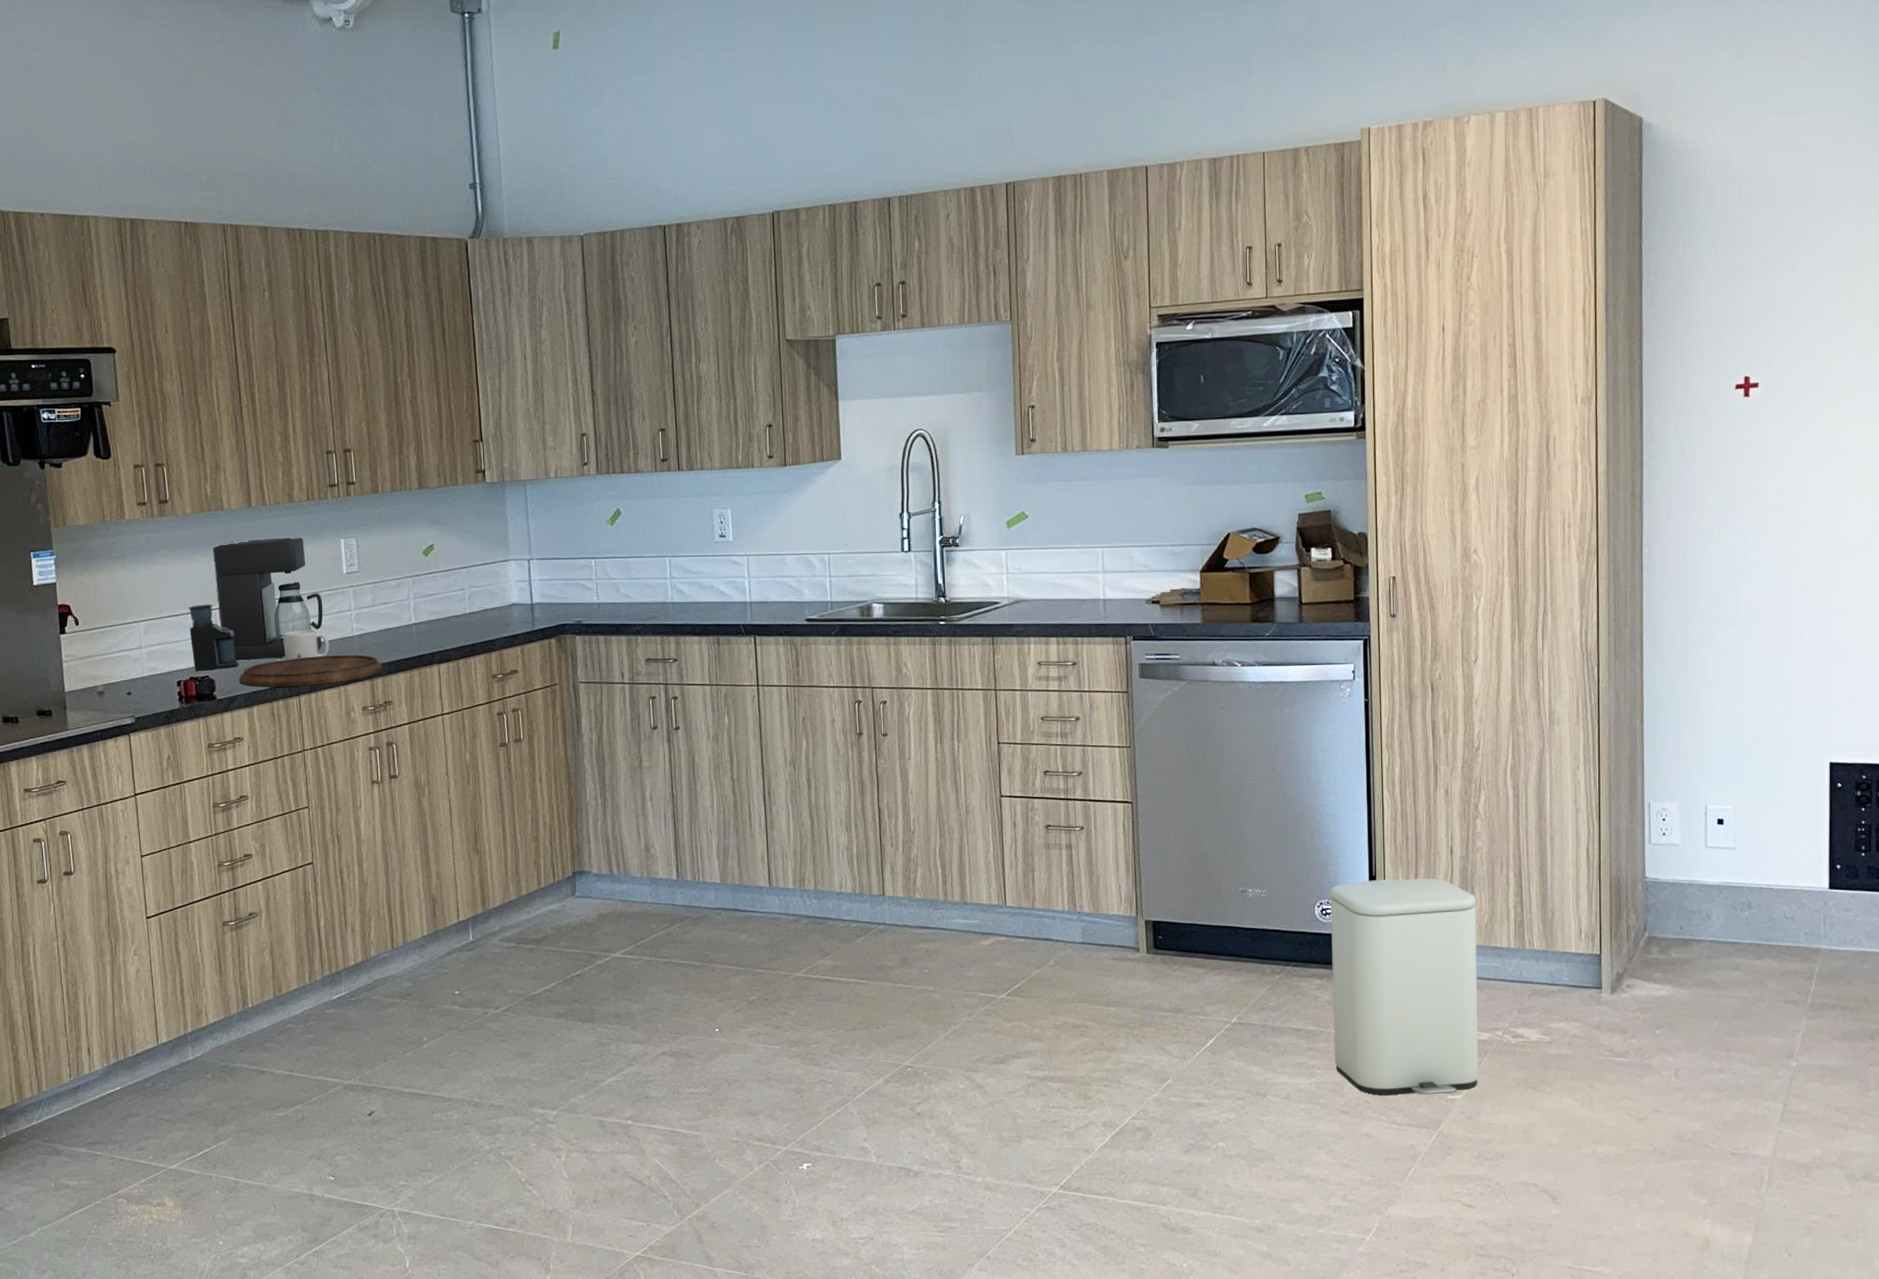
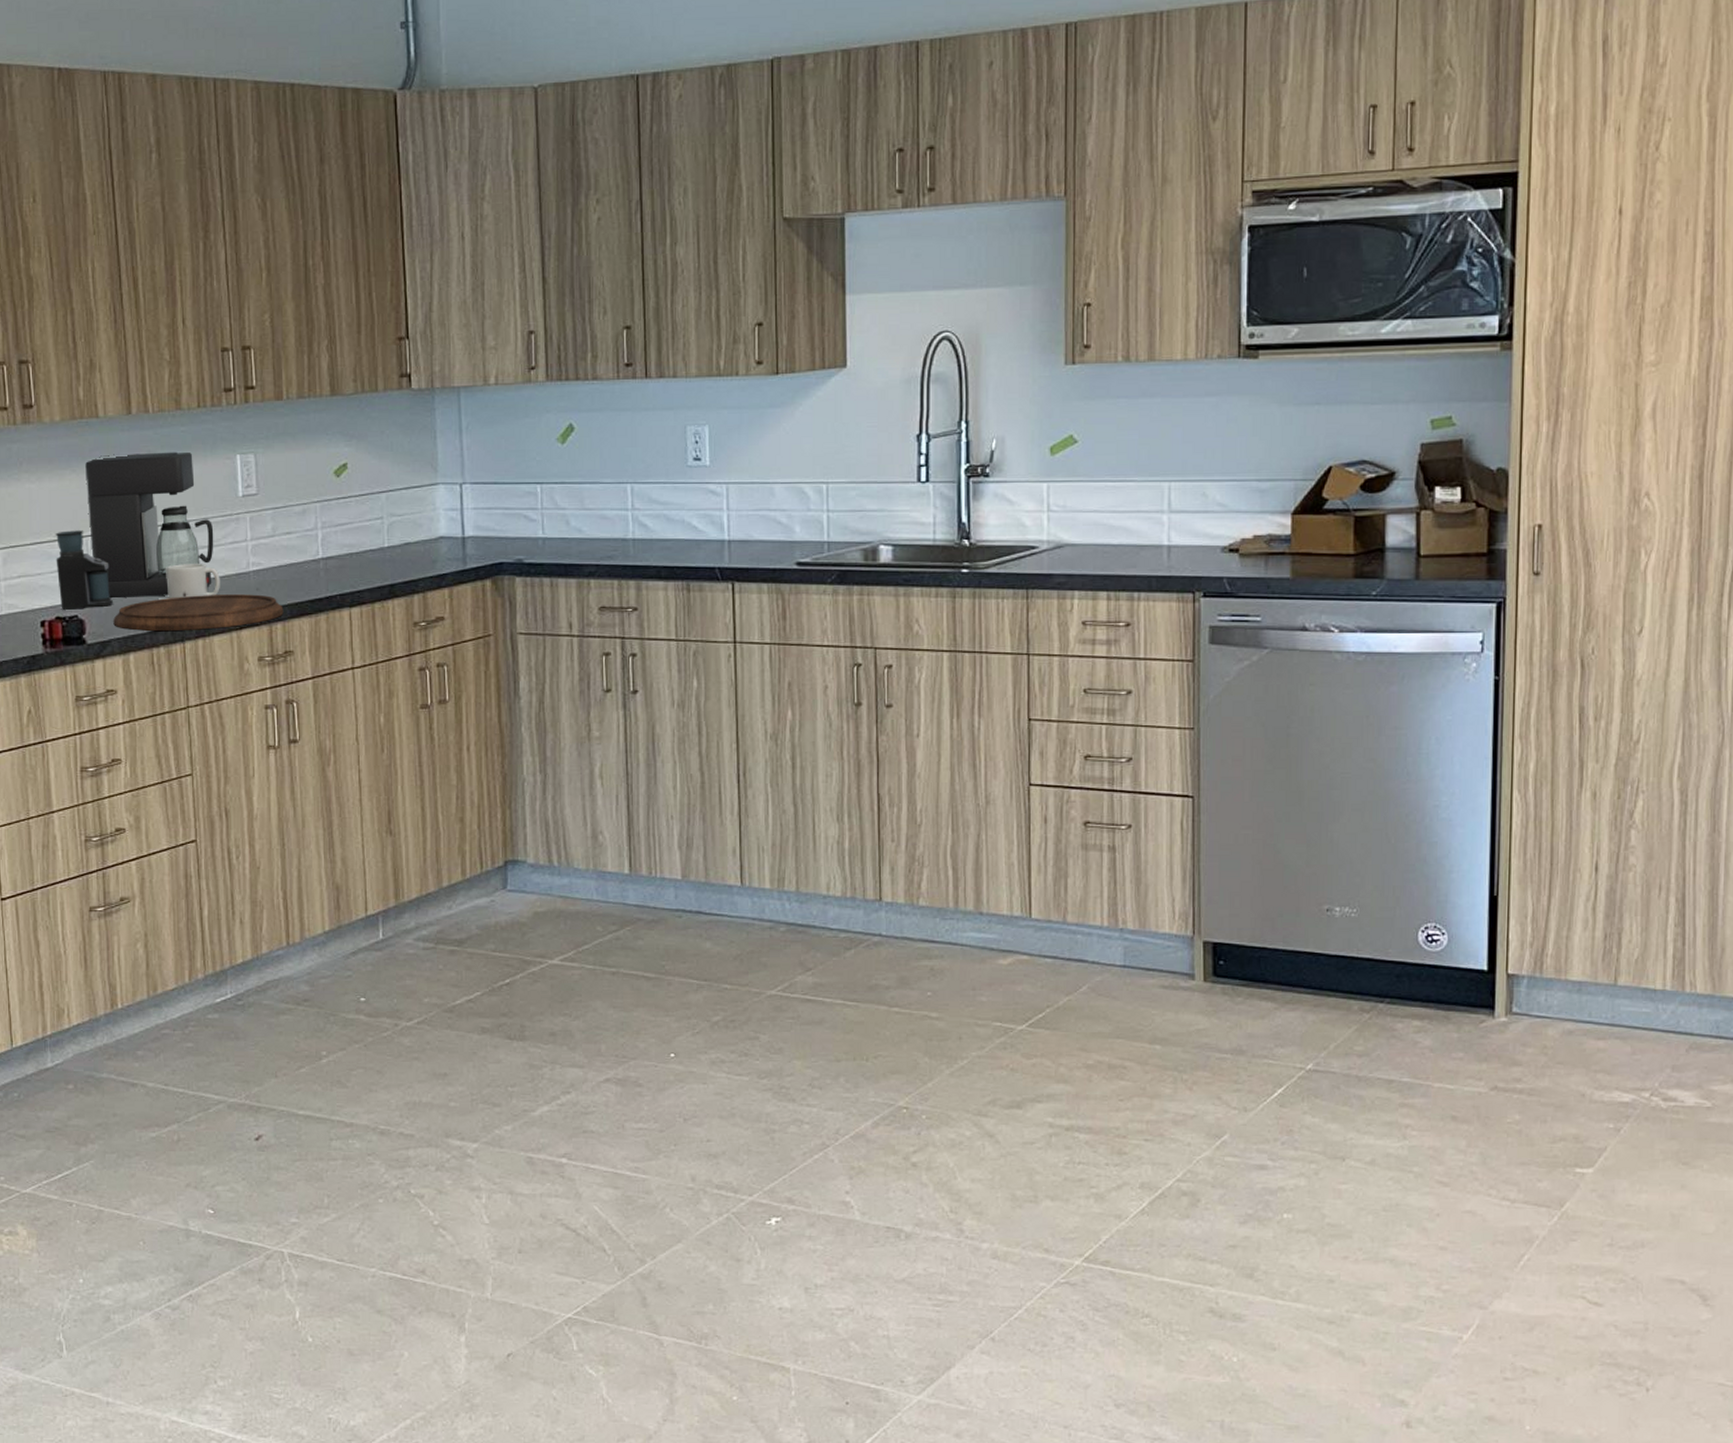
pedal bin: present [1329,878,1479,1096] -> none [1433,900,1626,1167]

